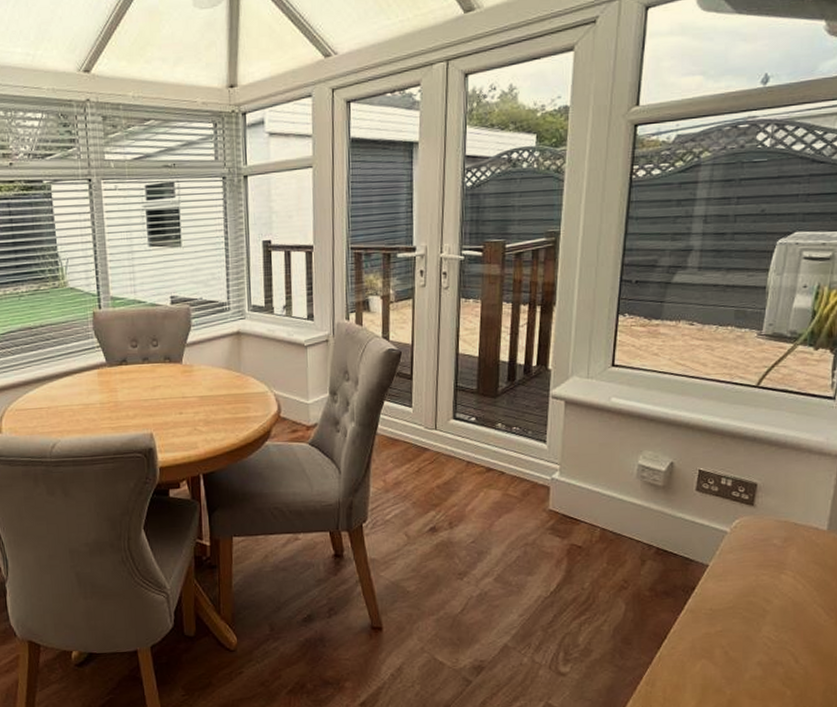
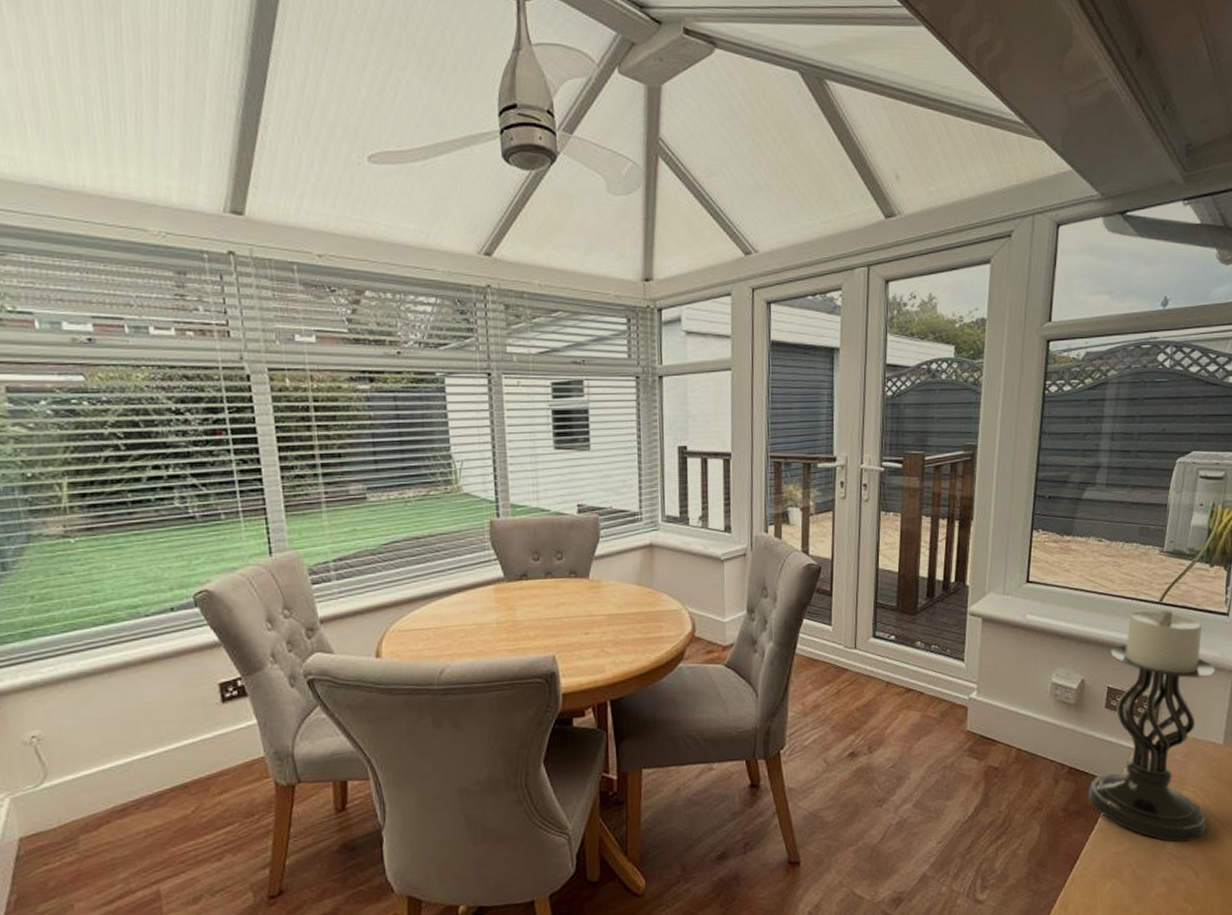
candle holder: none [677,393,820,627] -> present [1088,610,1216,842]

